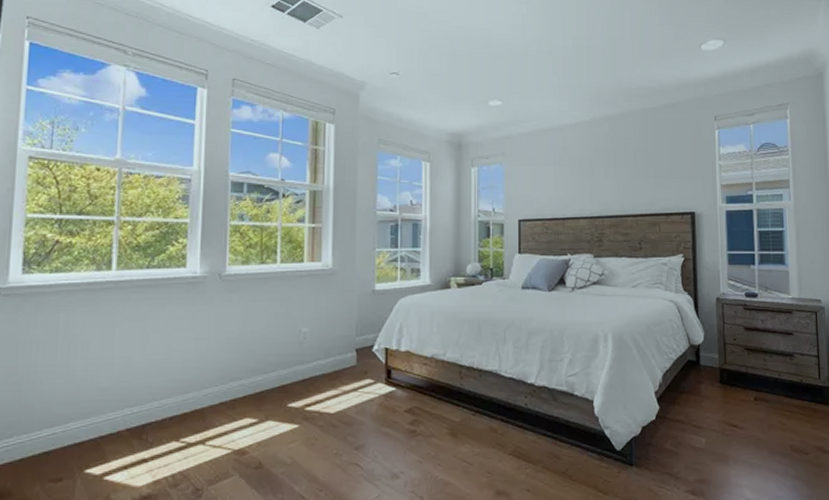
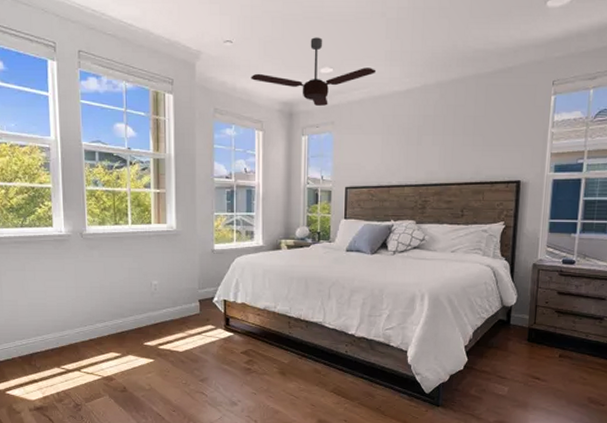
ceiling fan: none [417,71,545,137] -> present [251,37,377,106]

